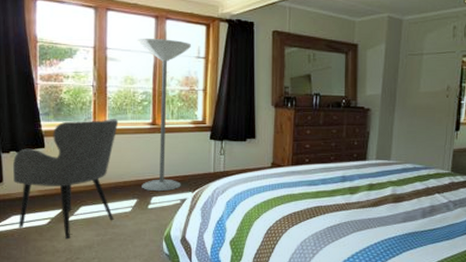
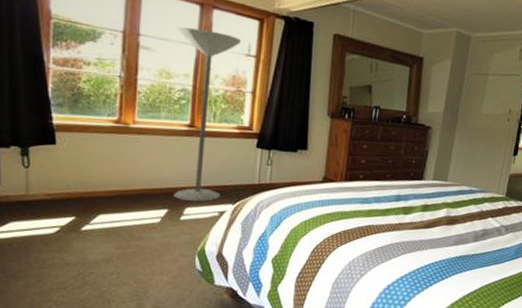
armchair: present [13,118,119,240] -> none [13,115,150,252]

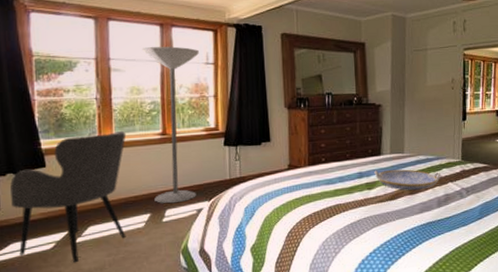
armchair: none [13,115,150,252] -> present [10,130,127,263]
serving tray: none [413,195,482,222] -> present [374,169,441,191]

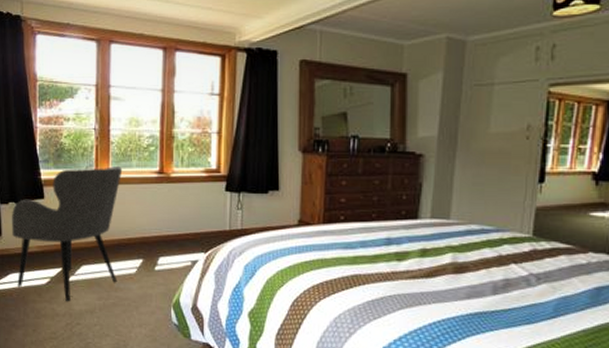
floor lamp: present [141,46,199,204] -> none [143,73,203,251]
serving tray: present [374,169,441,191] -> none [407,238,500,269]

